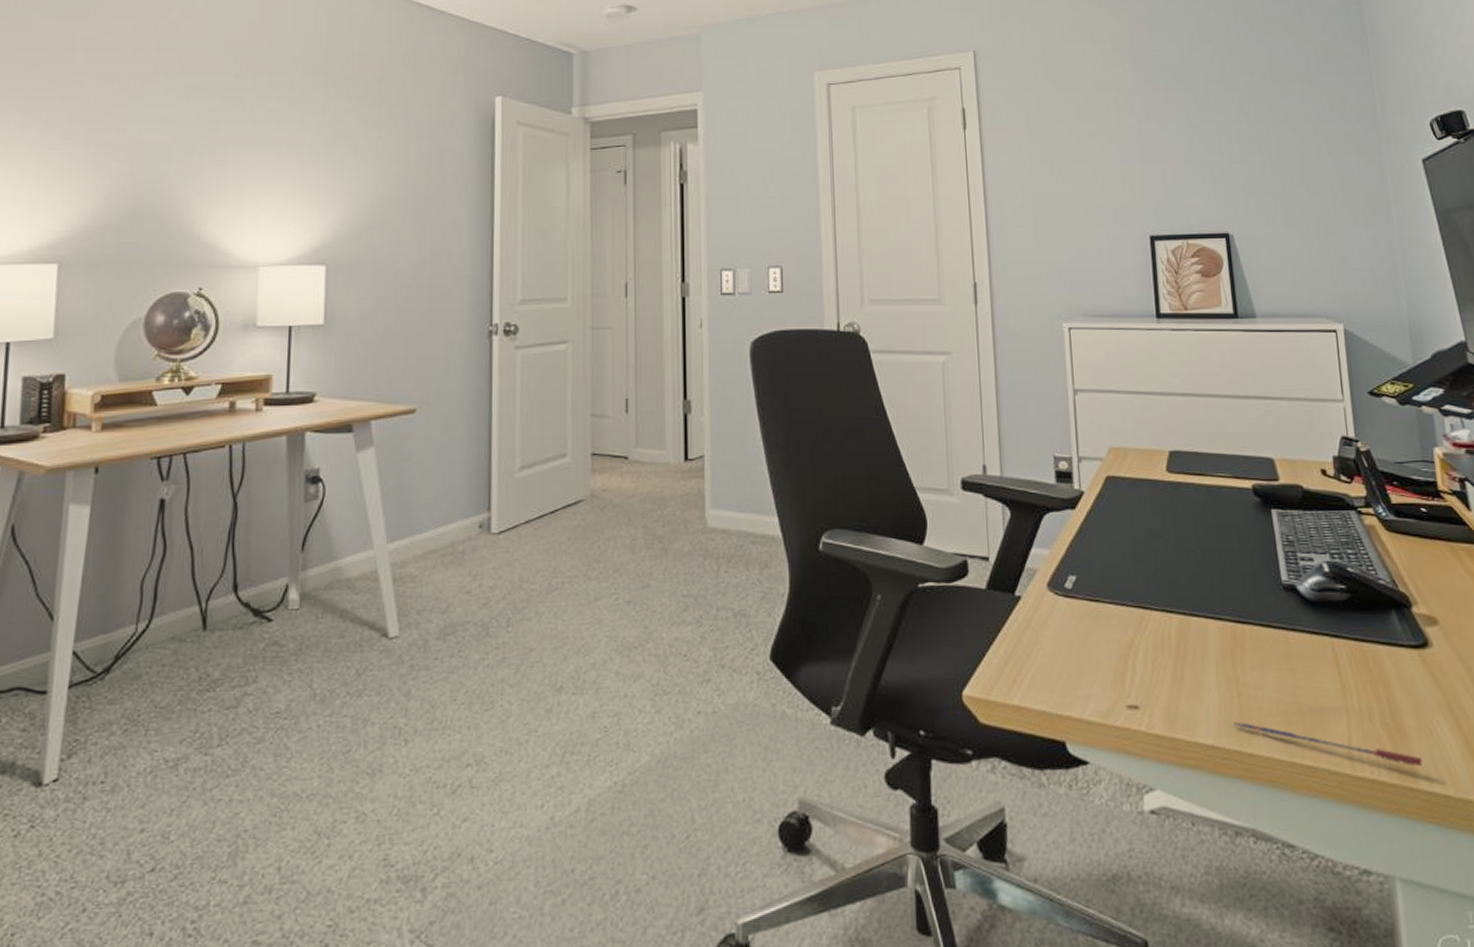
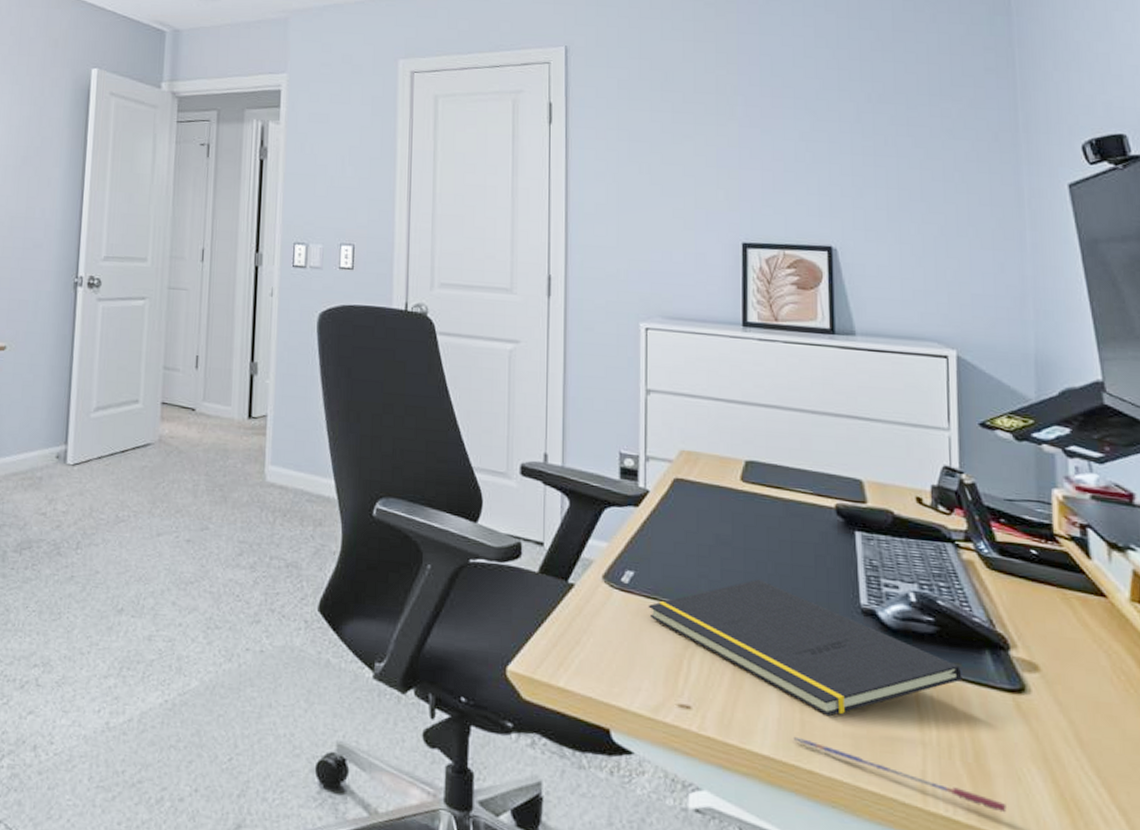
notepad: none [1091,569,1375,697] -> present [648,579,962,717]

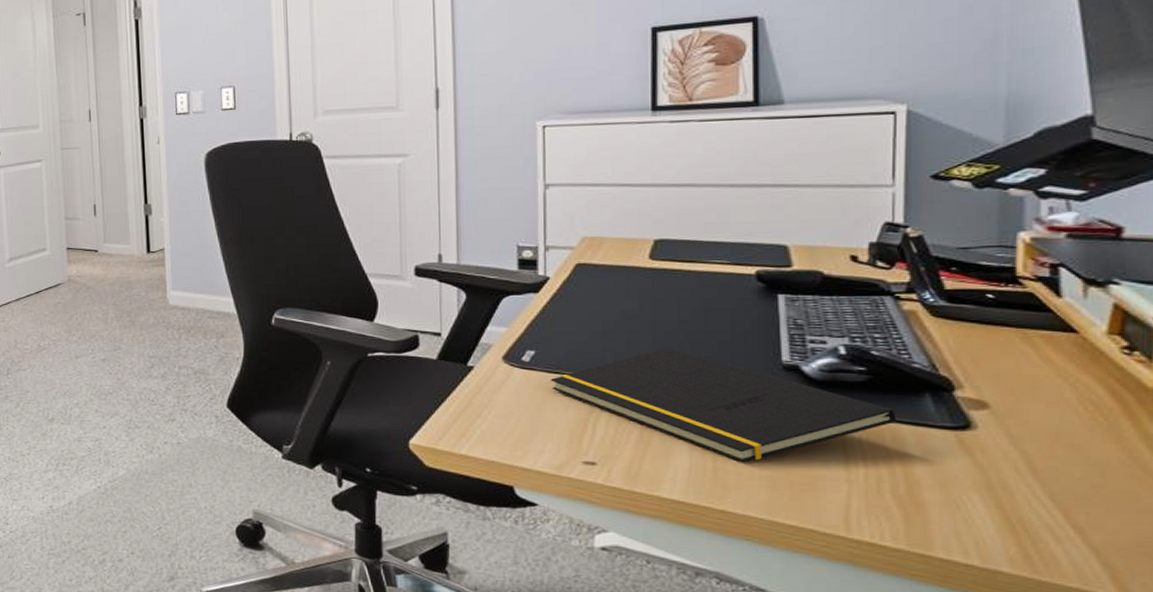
pen: present [794,736,1007,813] -> none [706,482,941,537]

